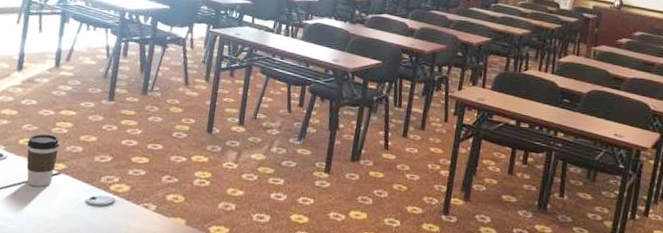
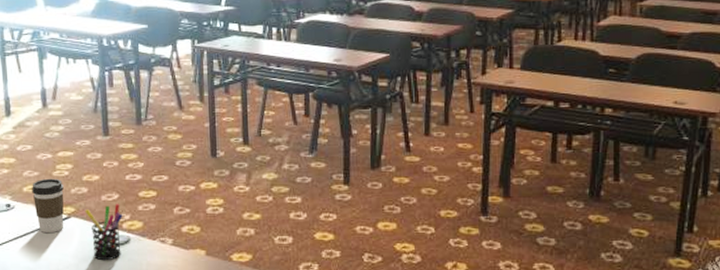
pen holder: none [75,165,113,220] -> present [85,203,123,261]

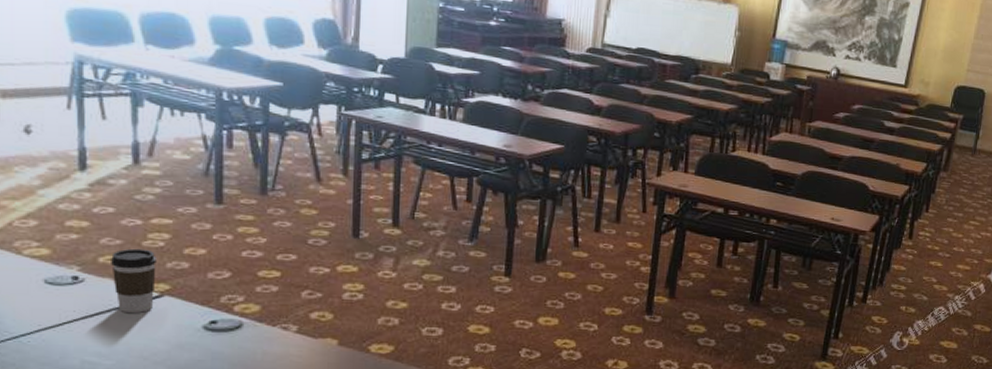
pen holder: present [85,203,123,261] -> none [184,282,236,348]

